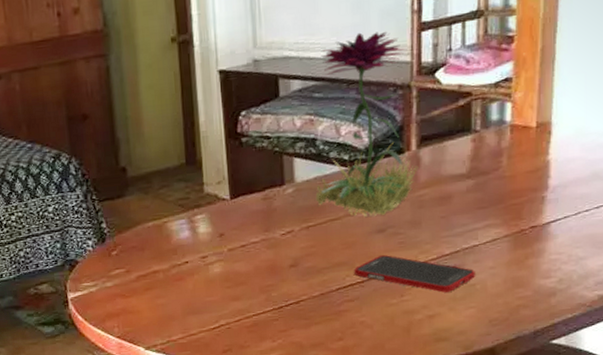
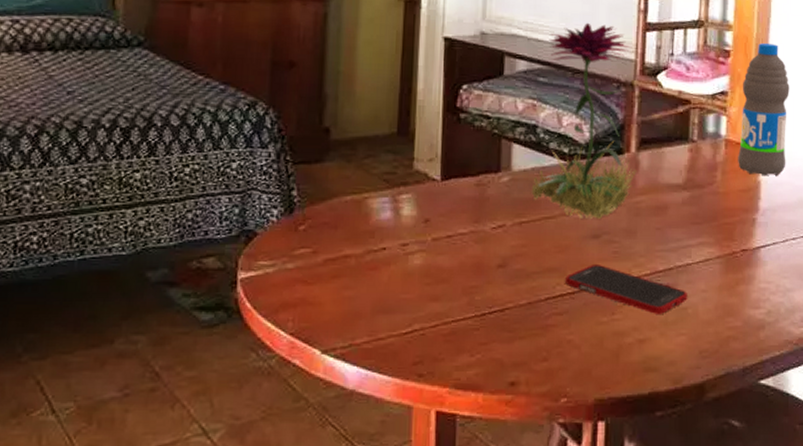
water bottle: none [525,21,582,155] -> present [738,43,790,176]

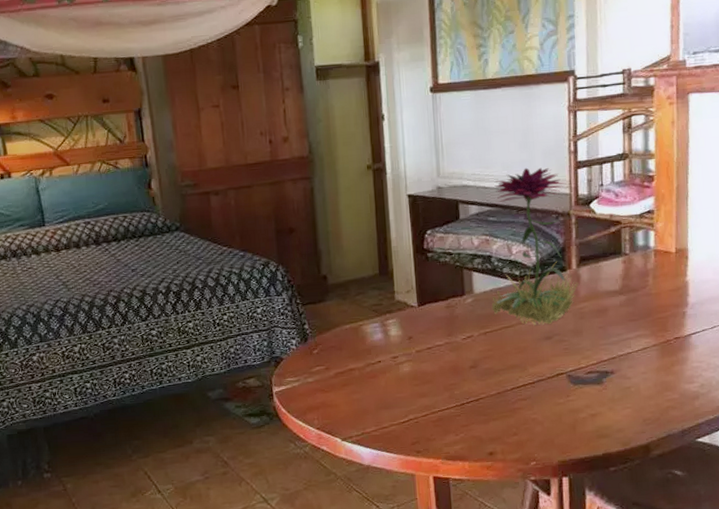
cell phone: present [565,265,687,314] -> none [526,359,630,394]
water bottle: present [738,43,790,176] -> none [666,165,711,277]

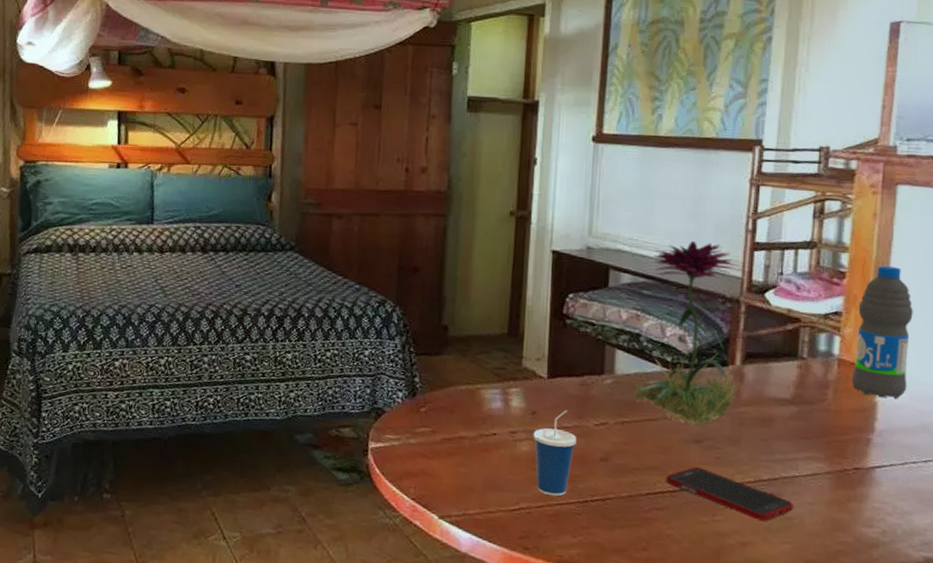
cup: none [412,330,449,405] -> present [533,409,577,496]
cell phone: none [526,359,630,394] -> present [666,467,793,521]
water bottle: none [666,165,711,277] -> present [852,266,913,398]

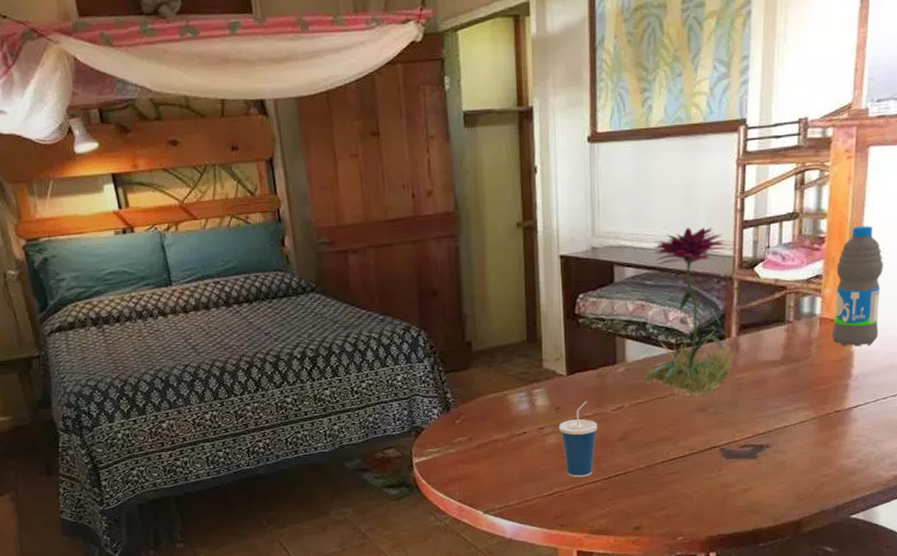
cell phone: present [666,467,793,521] -> none [677,432,785,468]

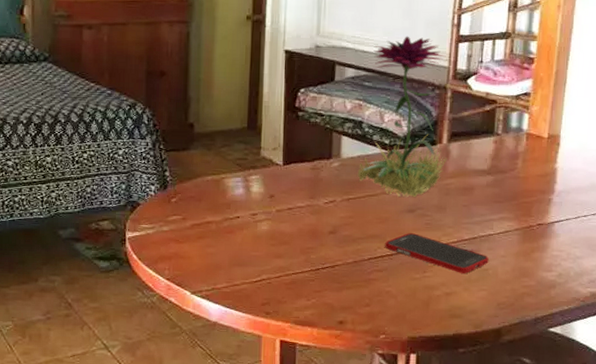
cup: present [559,400,597,478] -> none [271,191,309,267]
cell phone: none [677,432,785,468] -> present [385,233,489,273]
water bottle: present [832,226,883,347] -> none [537,51,588,164]

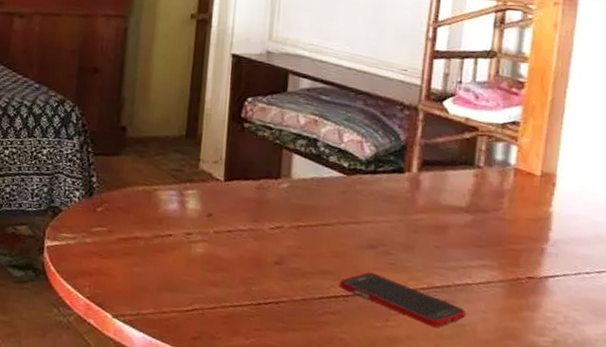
flower: present [357,36,448,197] -> none [309,47,418,231]

